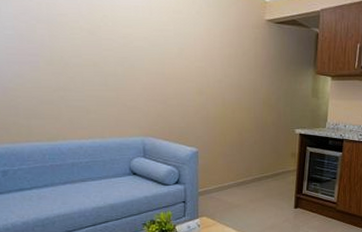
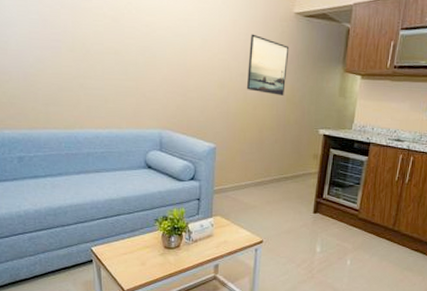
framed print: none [224,41,263,99] -> present [247,34,290,96]

